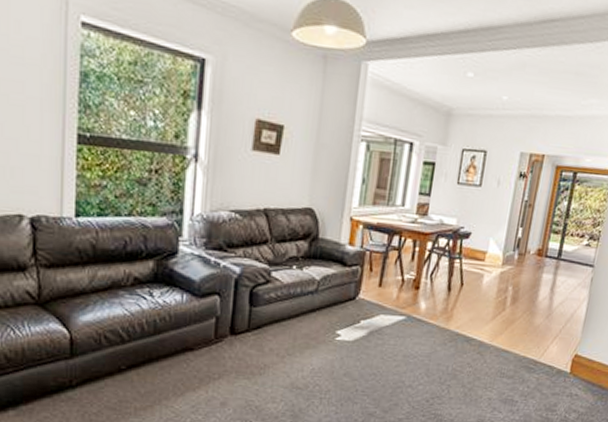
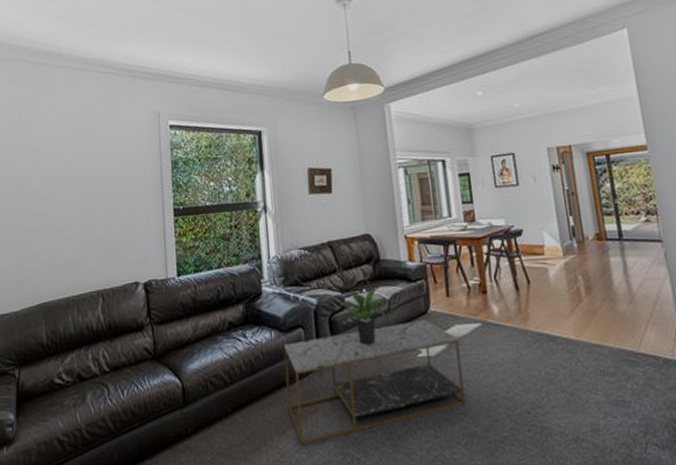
coffee table: none [190,305,380,407] -> present [283,319,465,445]
potted plant: none [265,264,313,323] -> present [340,288,387,346]

